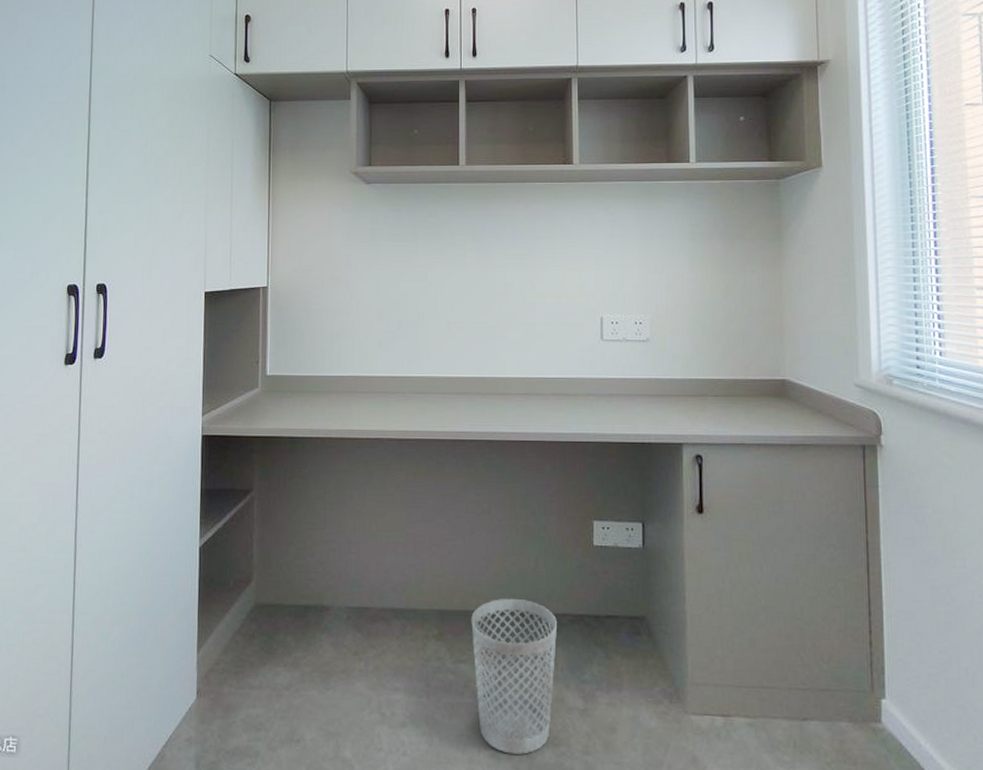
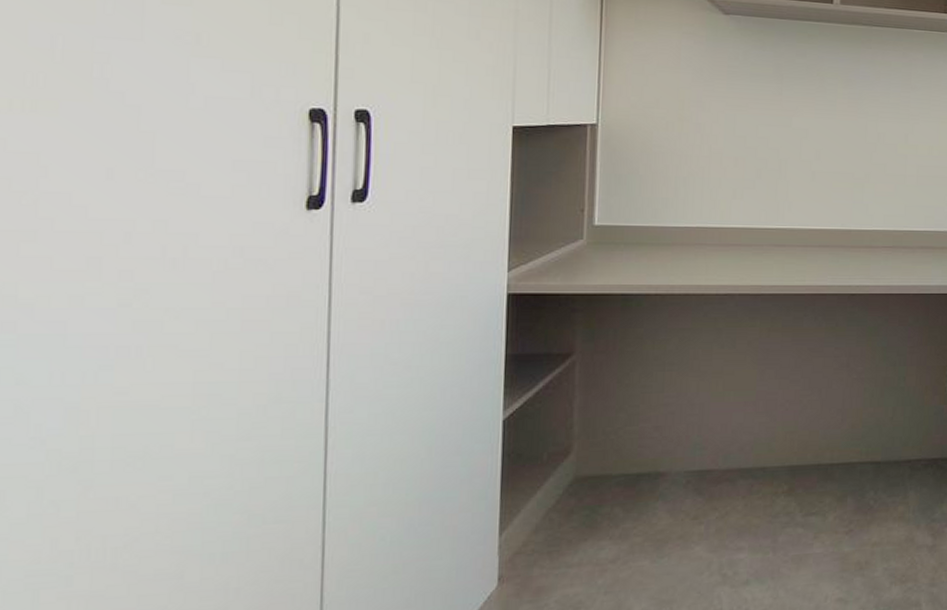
wastebasket: present [471,598,557,755] -> none [823,448,911,596]

